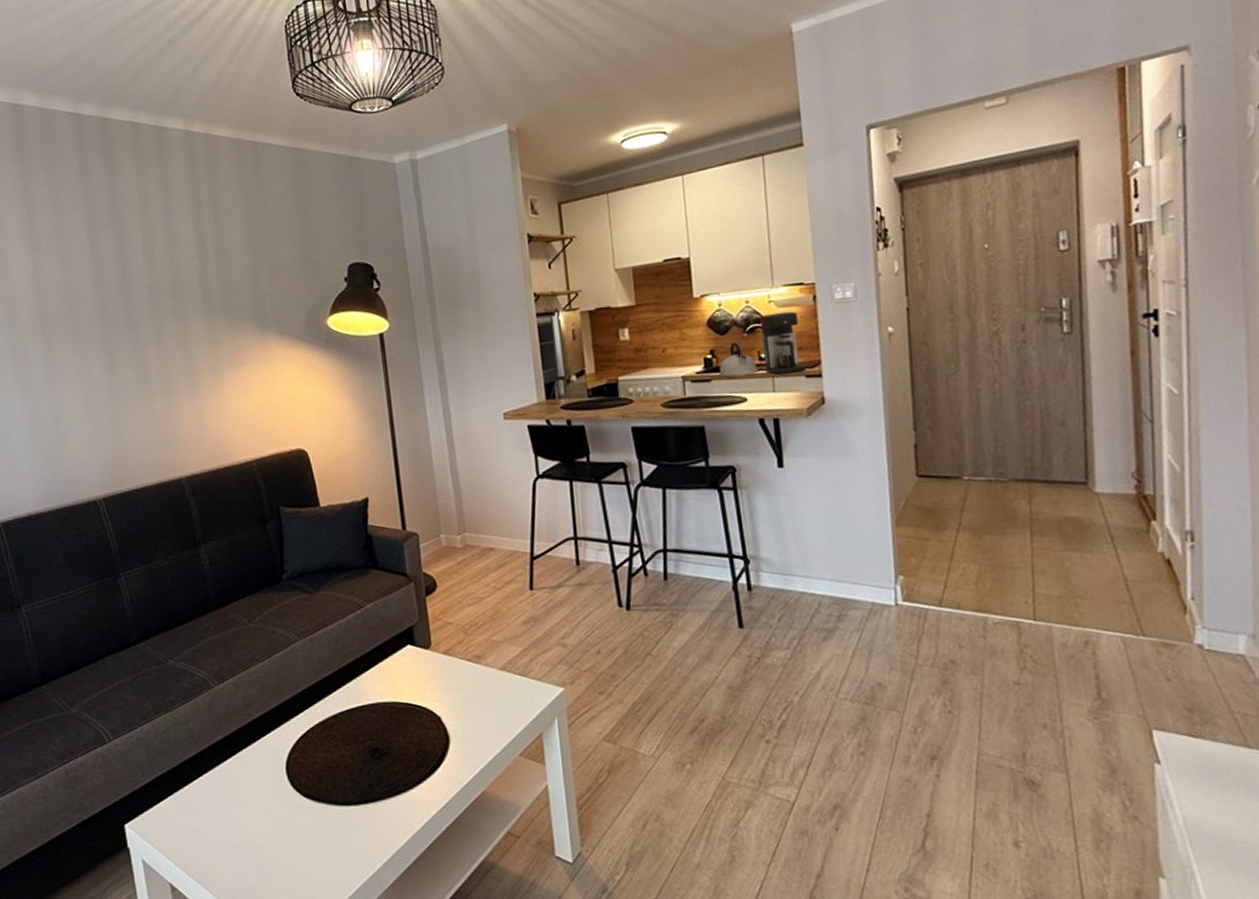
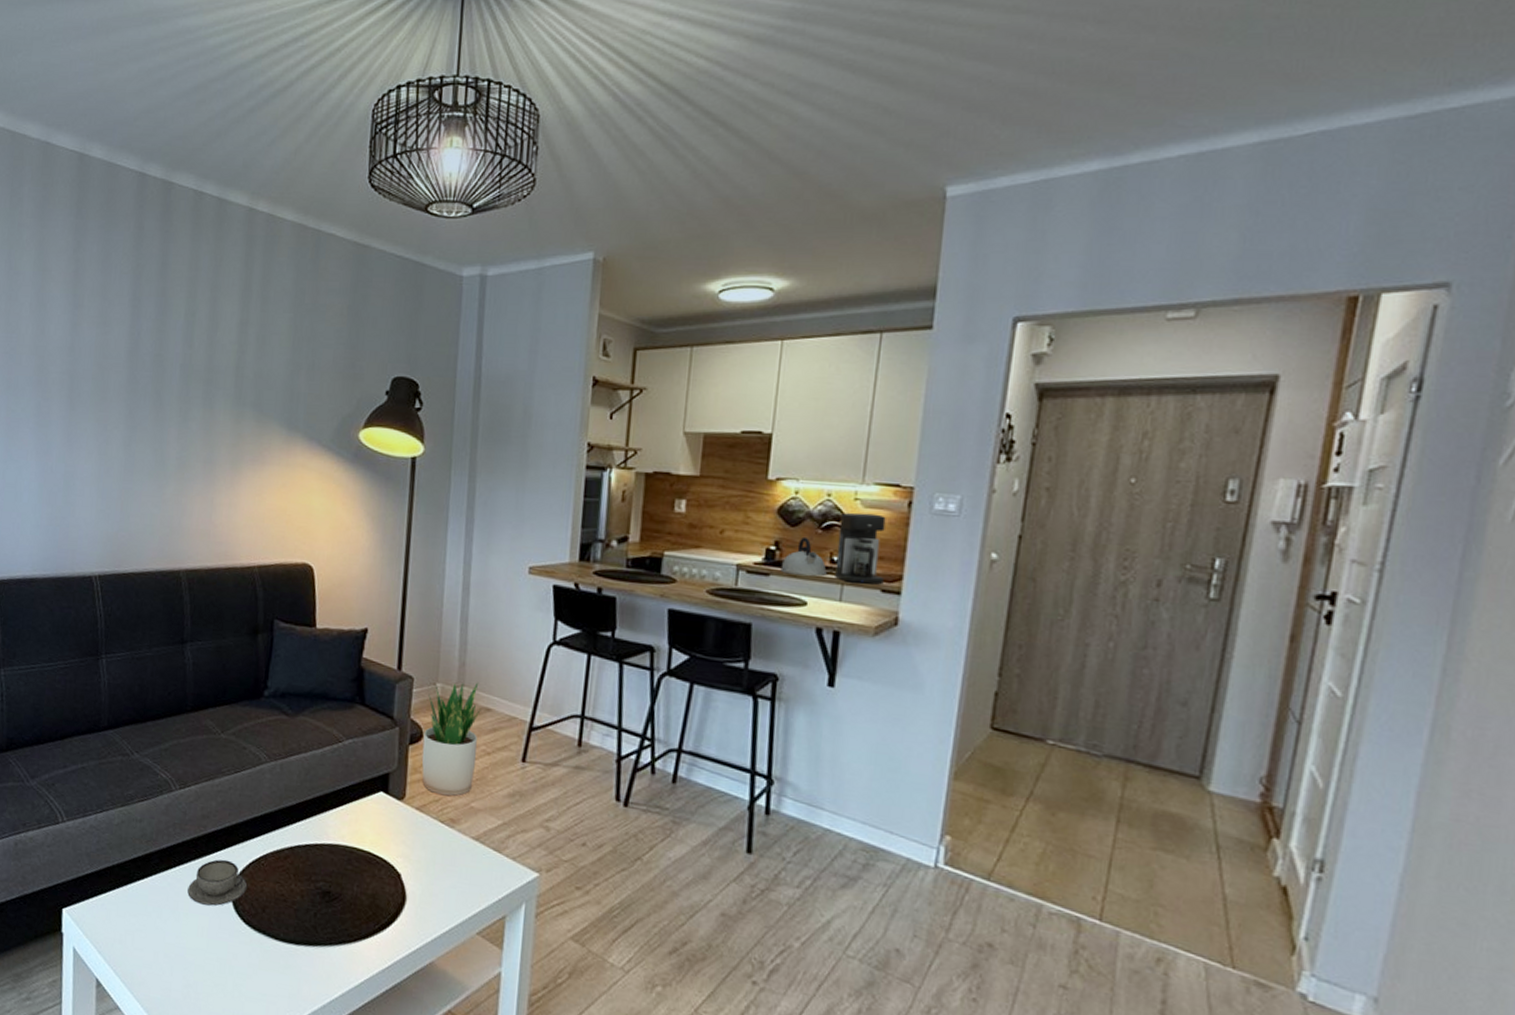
teacup: none [243,741,301,789] -> present [187,859,248,906]
planter: none [435,526,490,636] -> present [421,682,481,797]

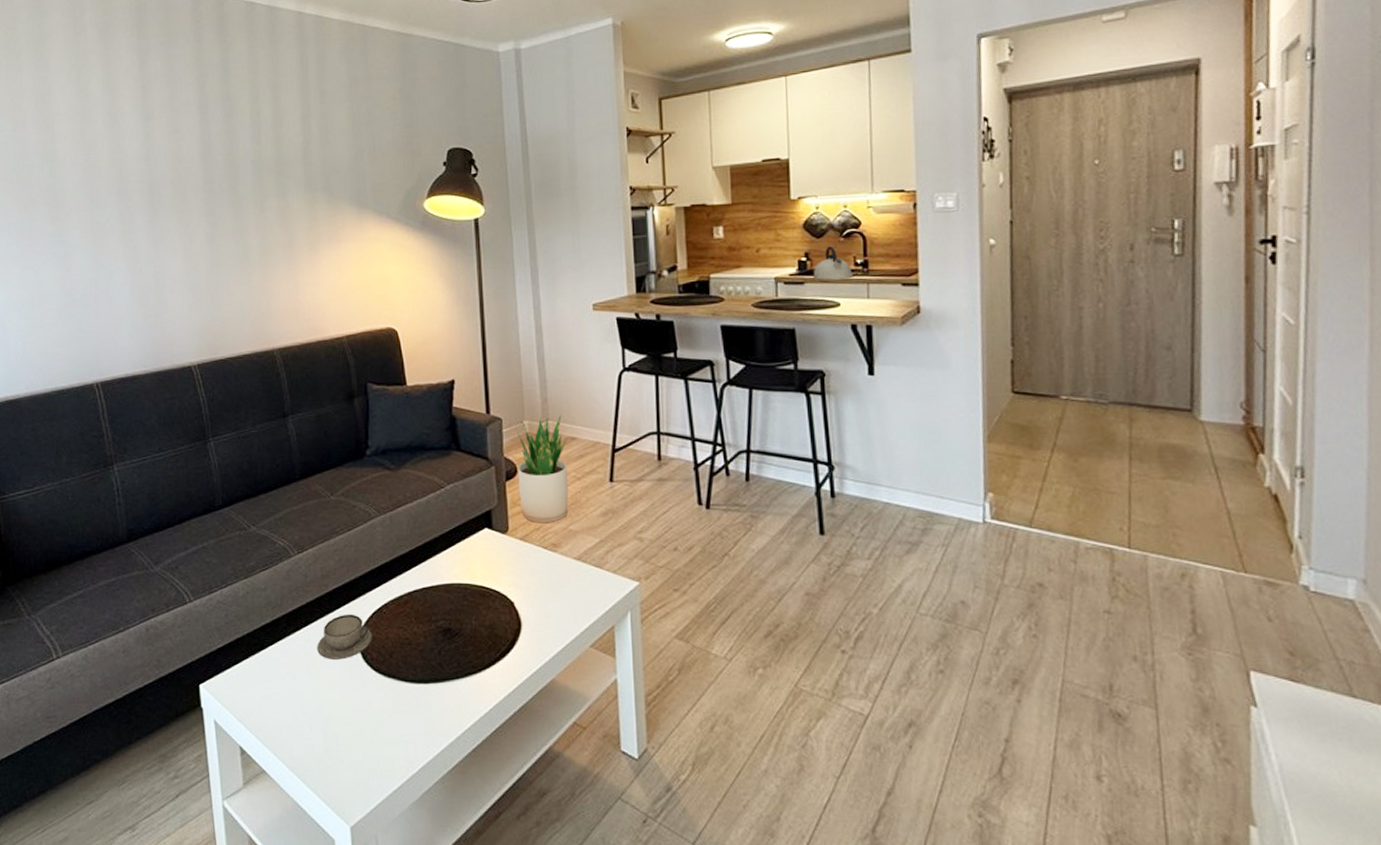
coffee maker: present [835,512,886,585] -> none [857,218,903,282]

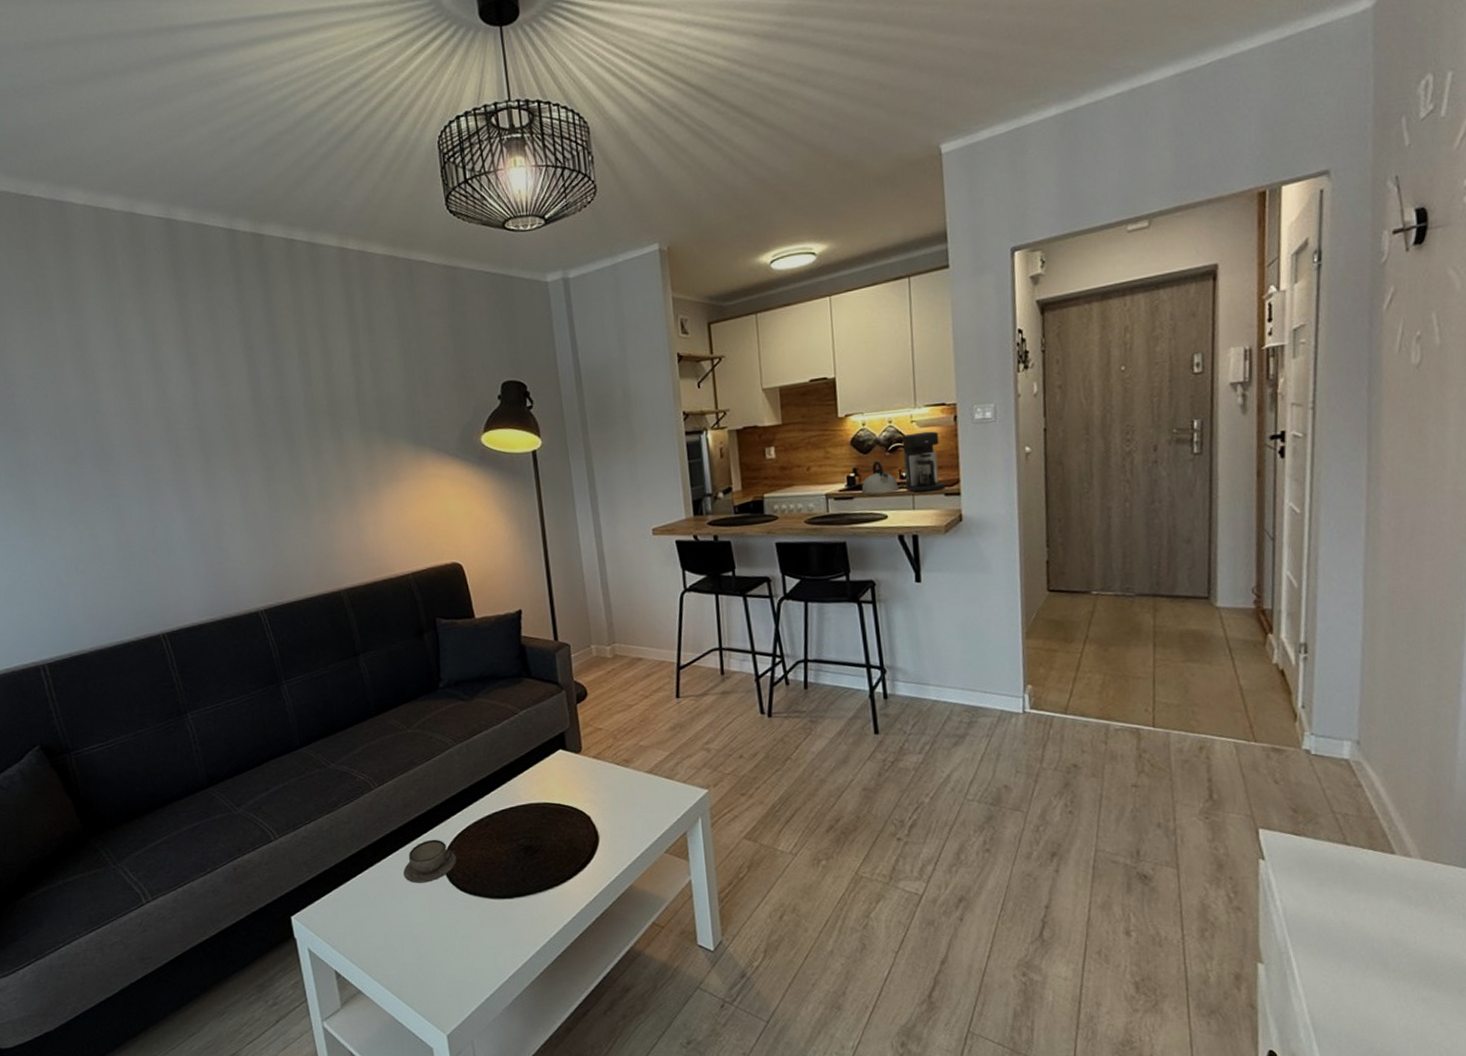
planter: present [517,415,569,523] -> none [585,637,638,742]
coffee maker: none [857,218,903,282] -> present [902,431,946,494]

